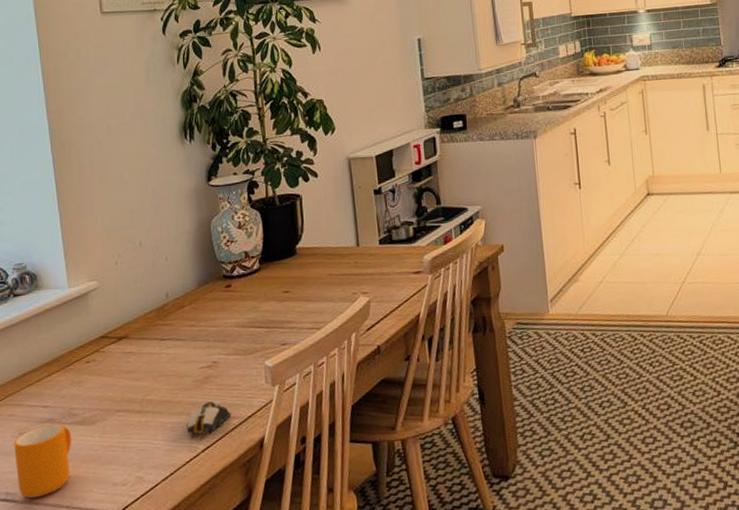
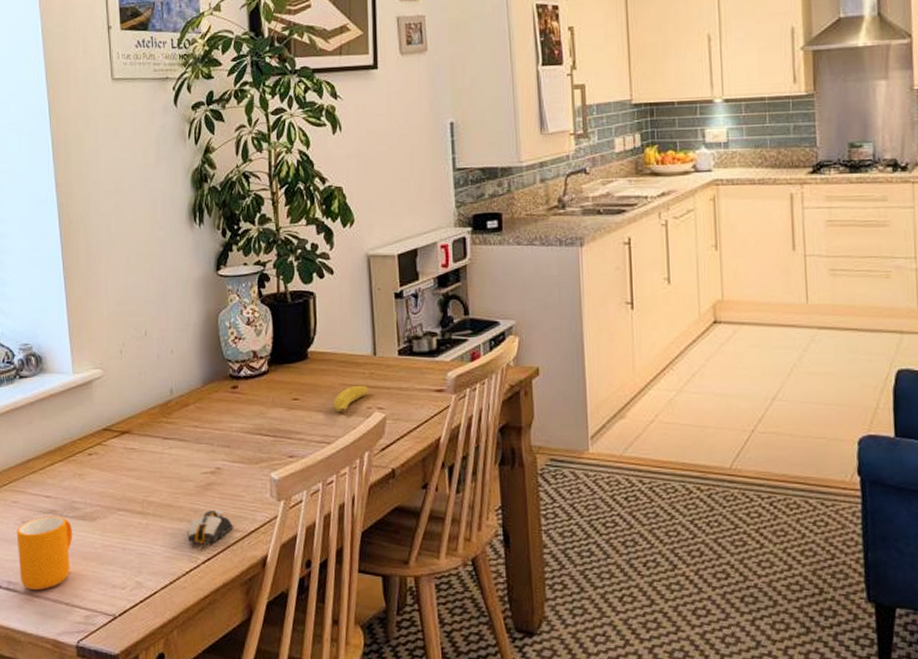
fruit: none [322,273,354,301] -> present [334,385,369,414]

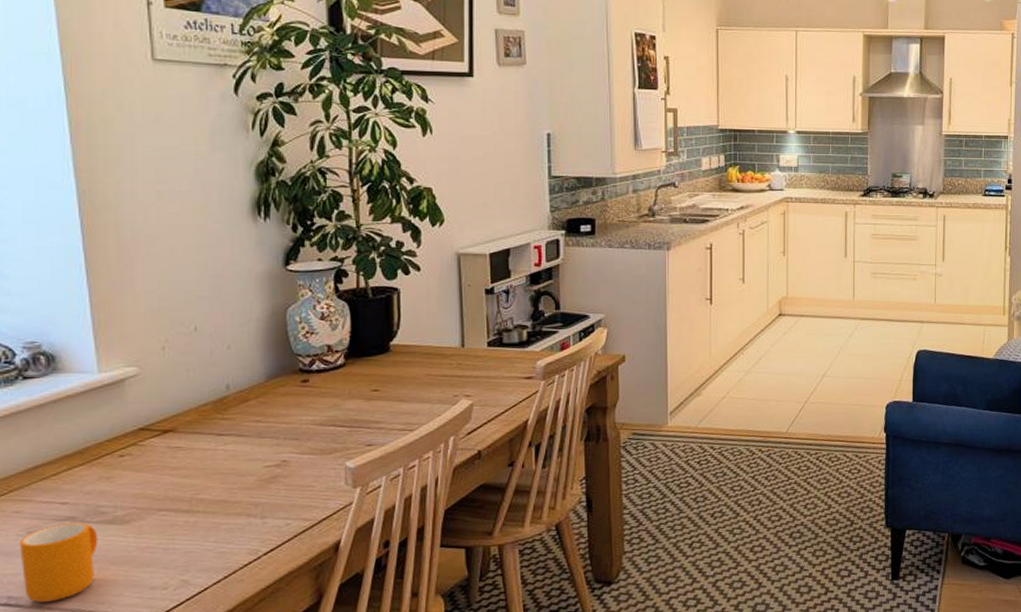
computer mouse: present [187,509,234,551] -> none [246,501,302,543]
fruit: present [334,385,369,414] -> none [417,375,456,403]

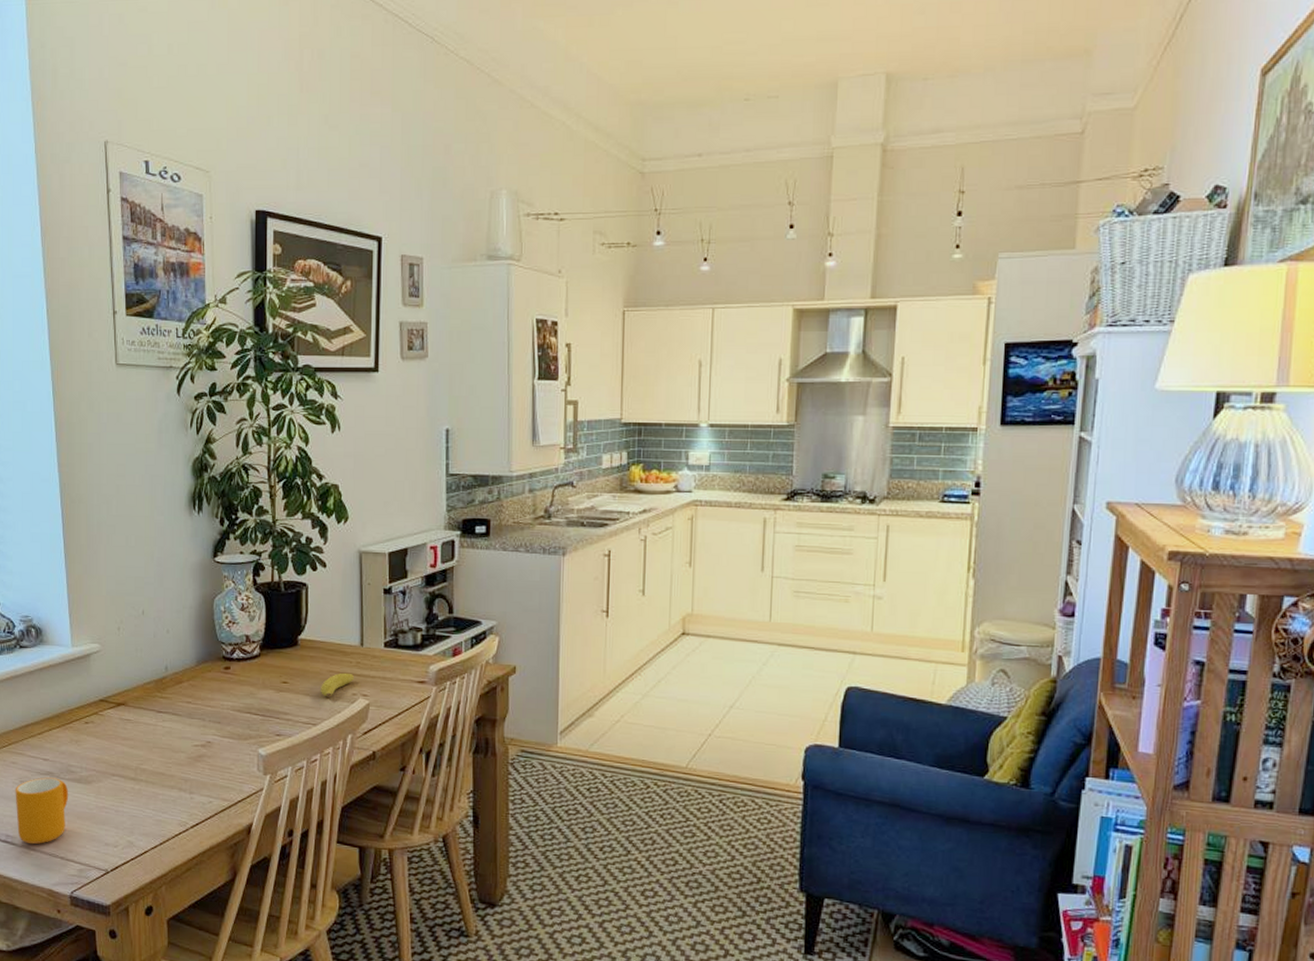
fruit: none [417,375,456,403] -> present [321,672,355,699]

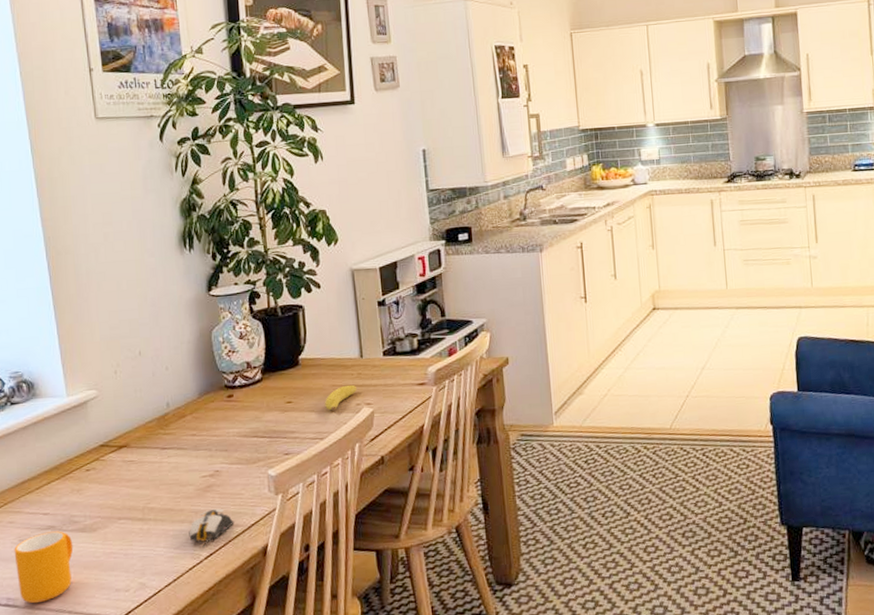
computer mouse: none [177,779,222,817] -> present [189,508,235,548]

